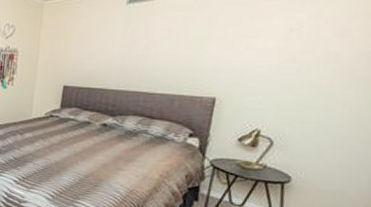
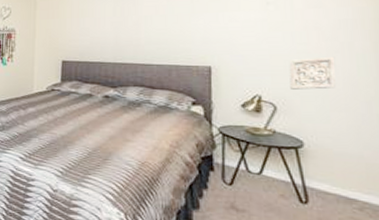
wall ornament: none [292,92,347,126] -> present [289,56,336,90]

